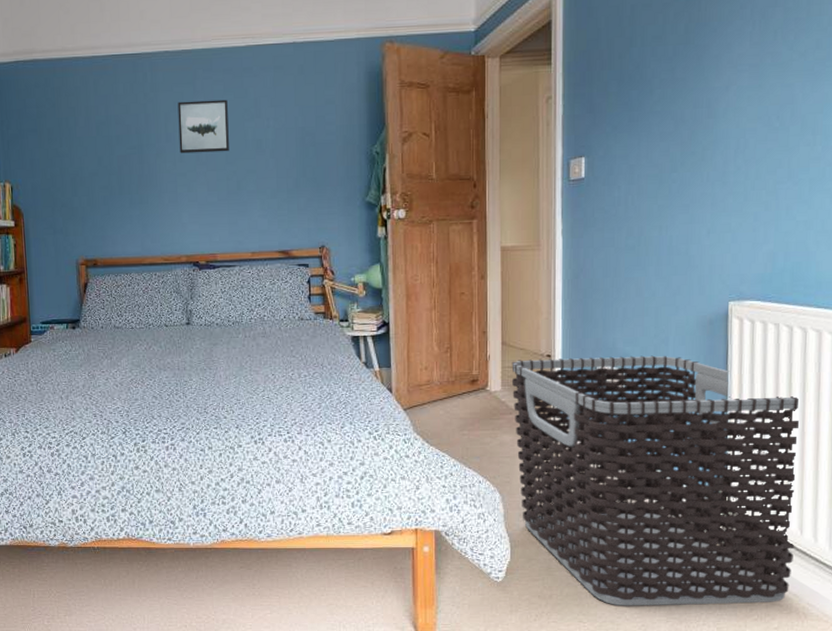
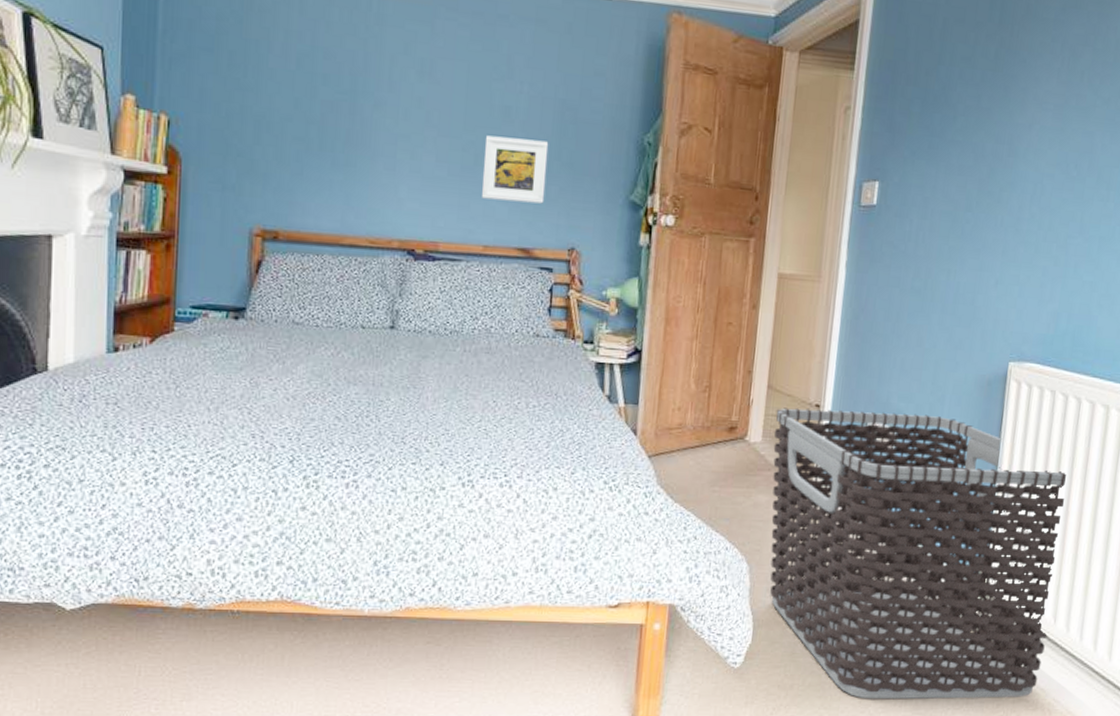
wall art: present [177,99,229,154] -> none [405,43,474,116]
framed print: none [244,163,296,215] -> present [482,135,549,204]

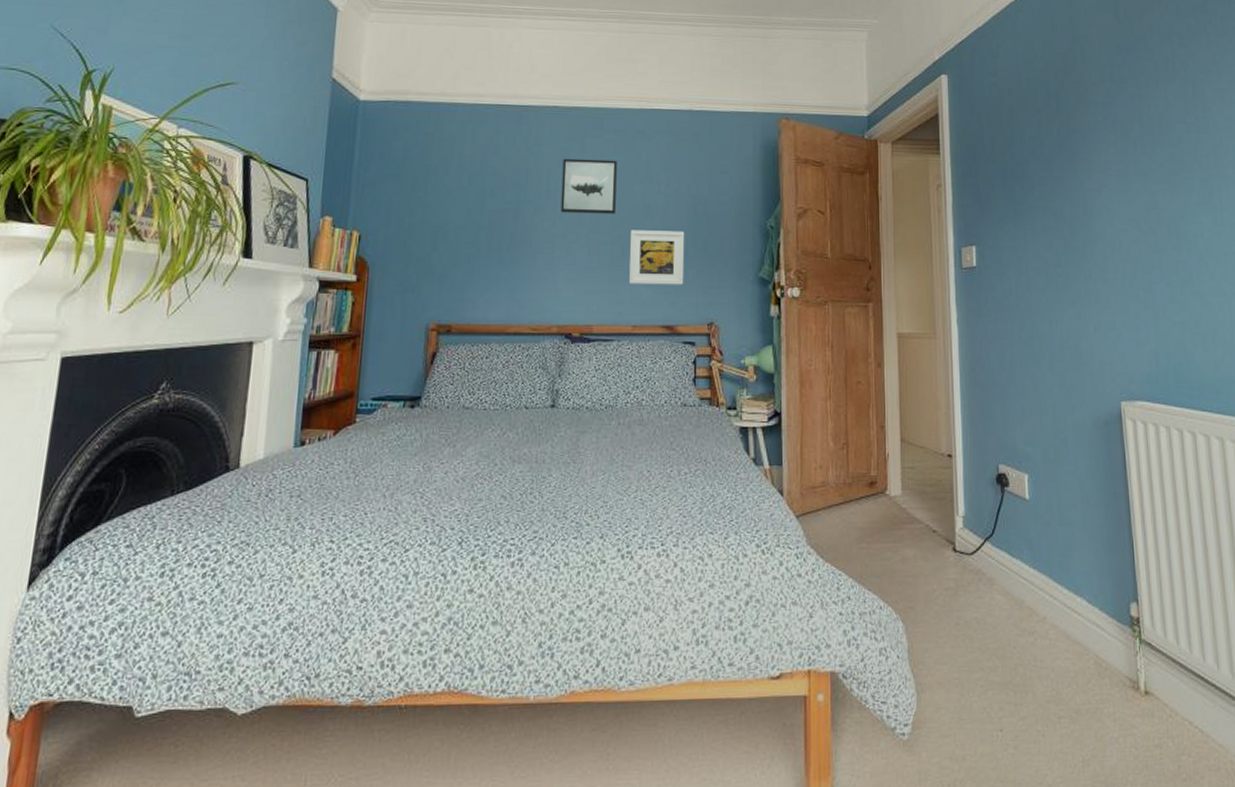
wall art: none [405,43,474,116] -> present [560,158,617,214]
clothes hamper: present [770,407,1066,699] -> none [911,458,1214,768]

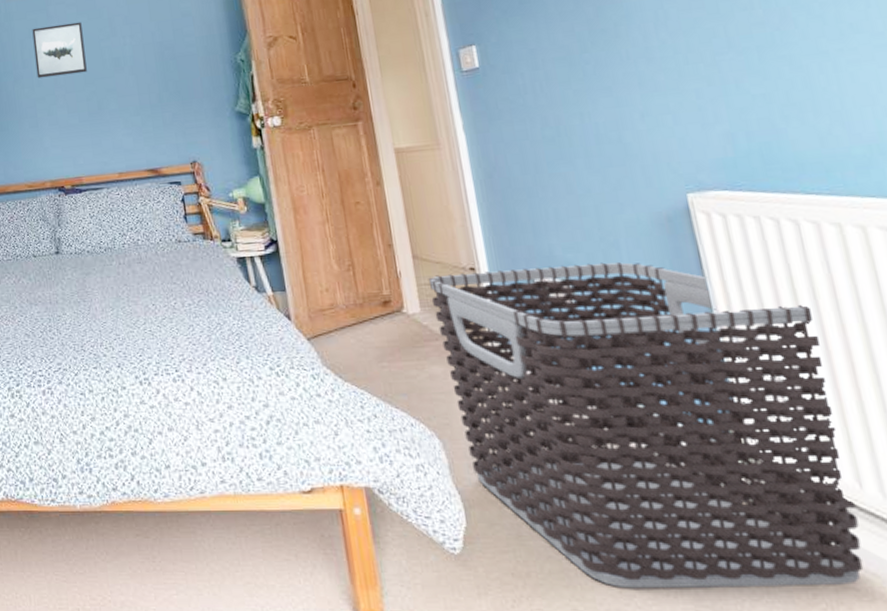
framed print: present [629,230,685,285] -> none [103,78,162,135]
clothes hamper: none [911,458,1214,768] -> present [428,262,864,589]

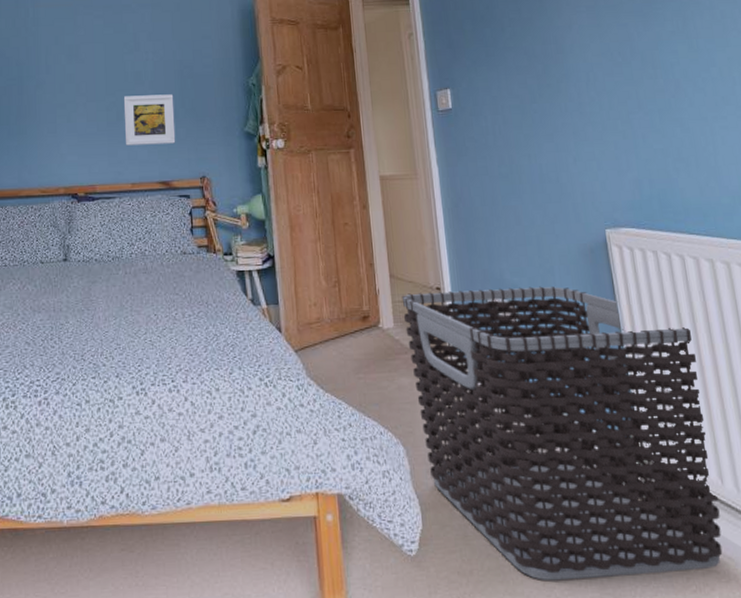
wall art: present [32,22,87,78] -> none [58,34,109,85]
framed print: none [103,78,162,135] -> present [123,94,176,146]

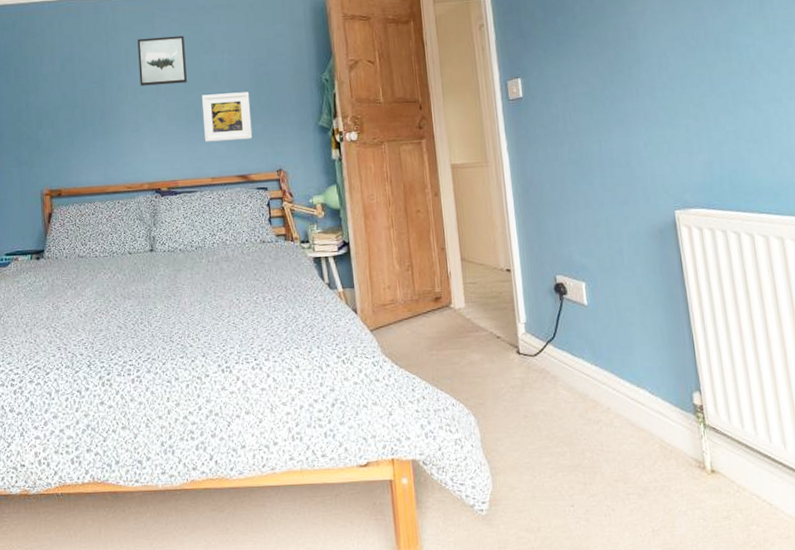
wall art: none [58,34,109,85] -> present [137,35,187,86]
clothes hamper: present [401,286,723,581] -> none [472,266,784,537]

